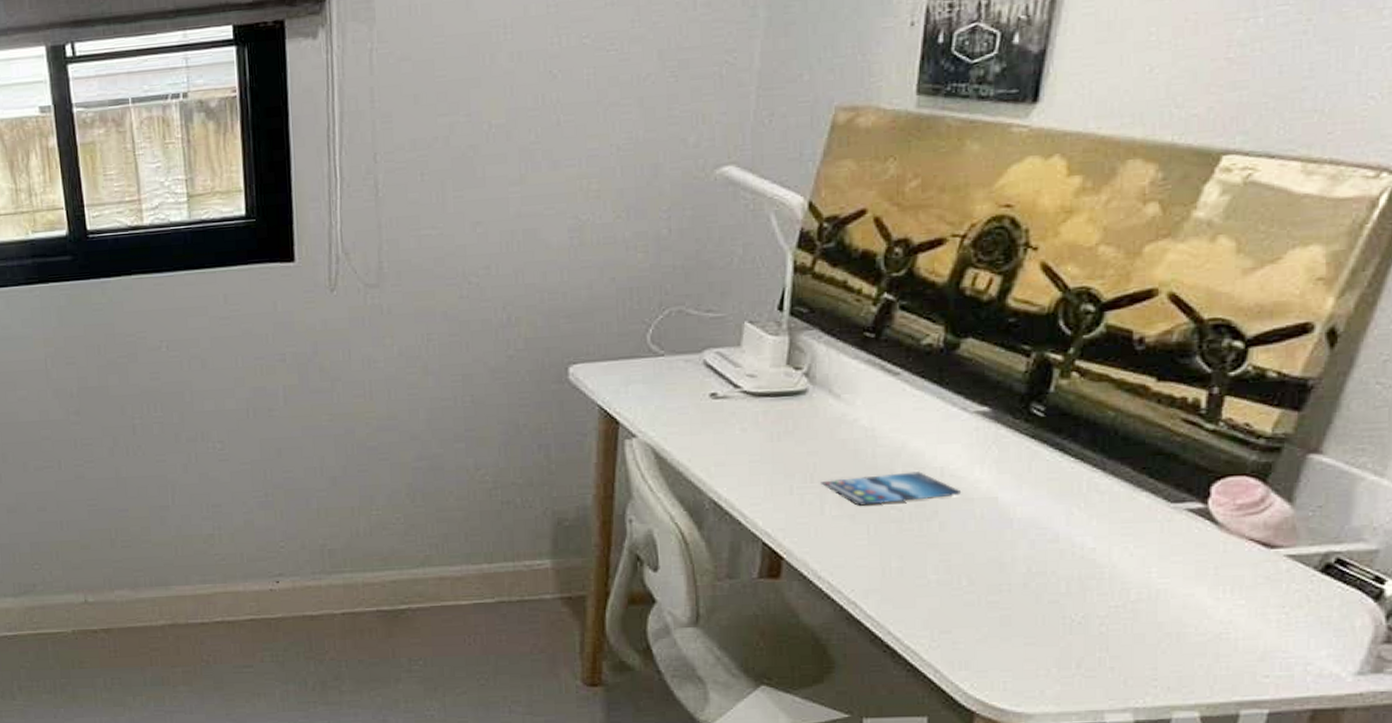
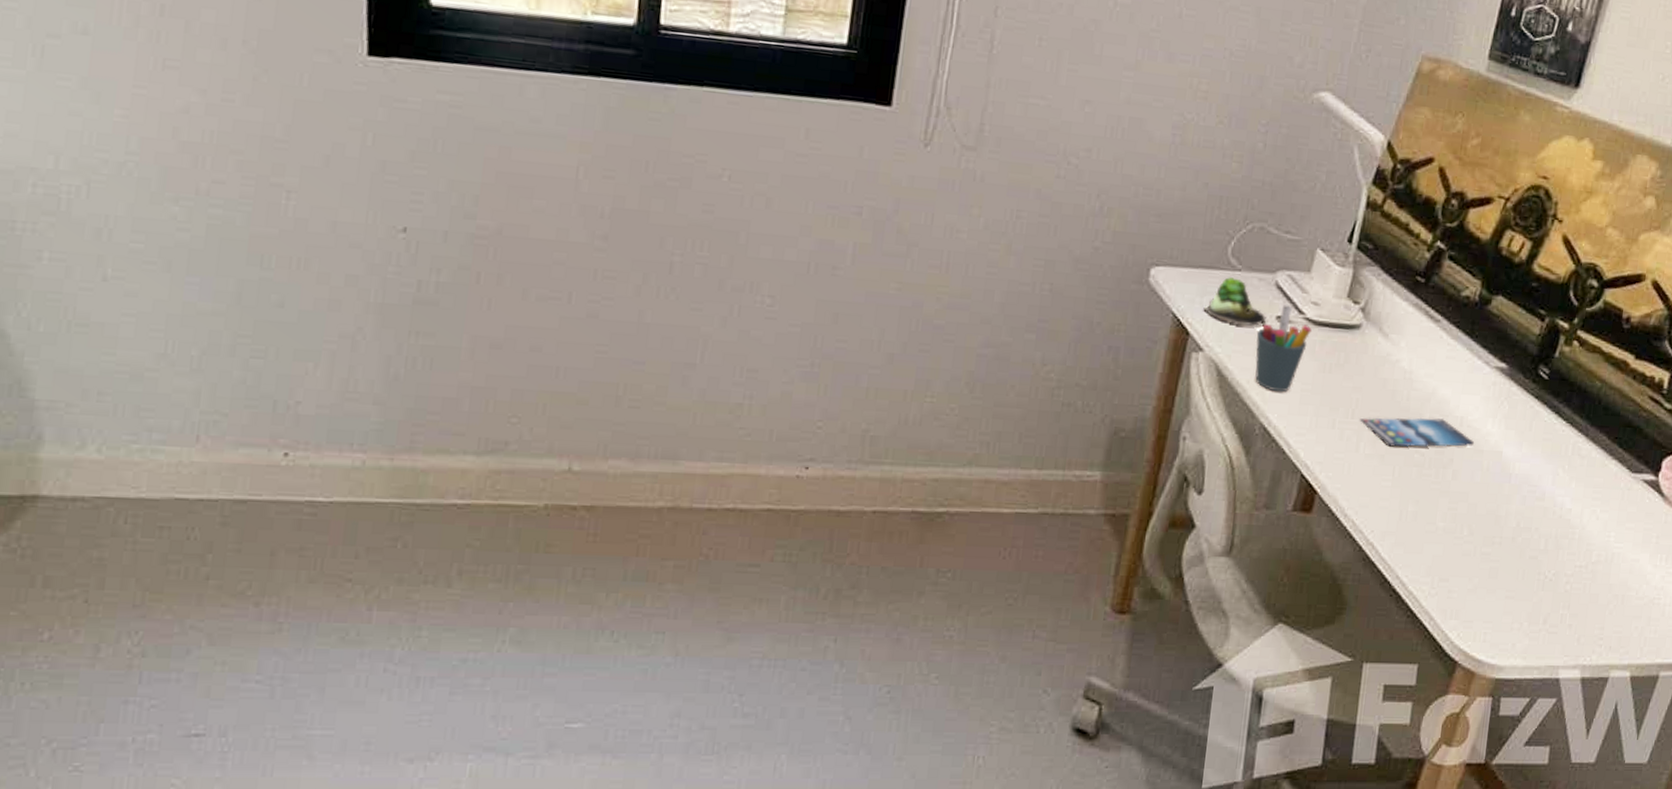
succulent plant: none [630,363,700,408] -> present [1203,277,1267,327]
pen holder: none [691,381,751,467] -> present [1255,304,1312,393]

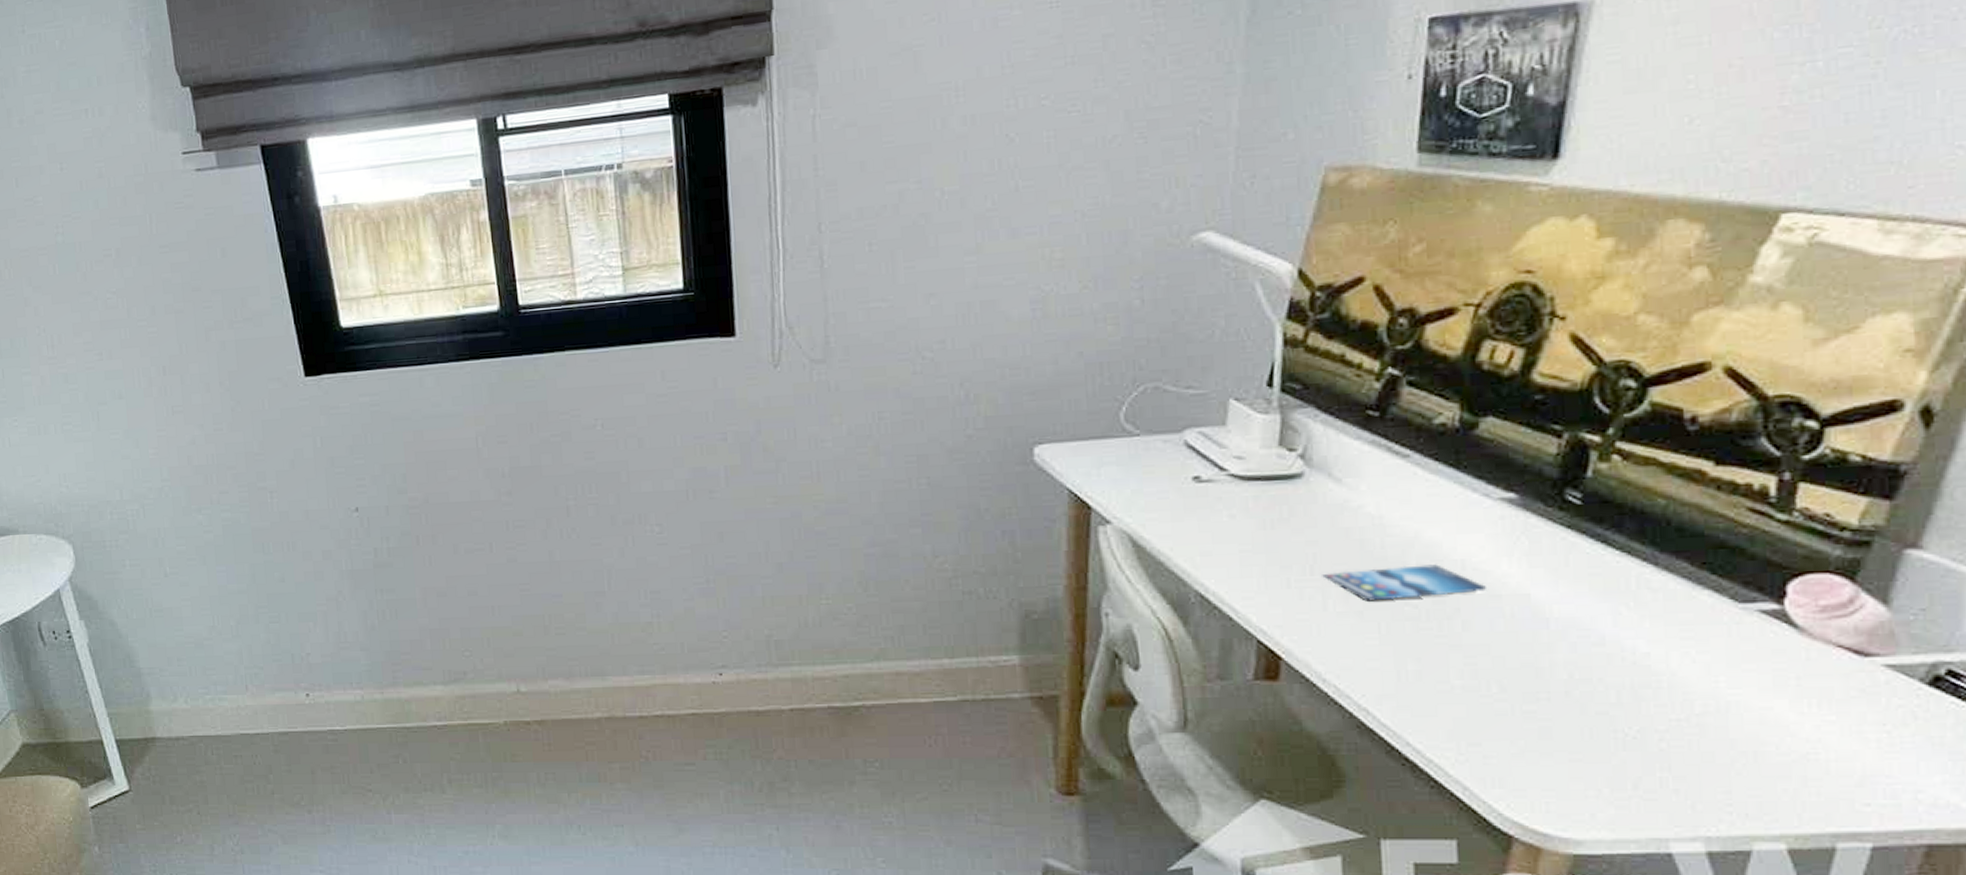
succulent plant: present [1203,277,1267,327] -> none [1103,444,1182,492]
pen holder: present [1255,304,1312,393] -> none [1171,463,1240,557]

